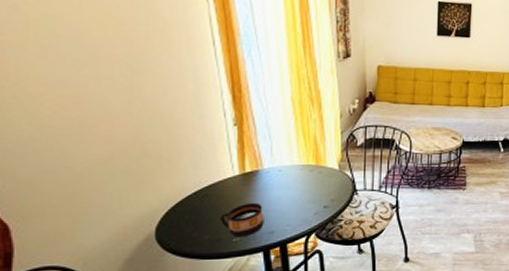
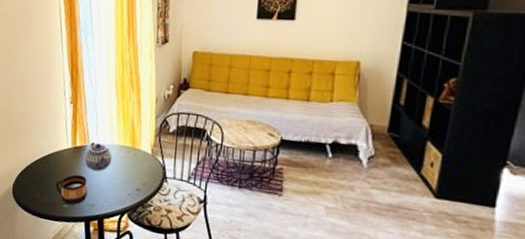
teapot: none [258,164,293,196] -> present [85,141,112,172]

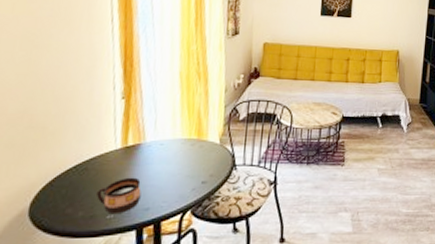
teapot: present [85,141,112,172] -> none [139,138,174,171]

